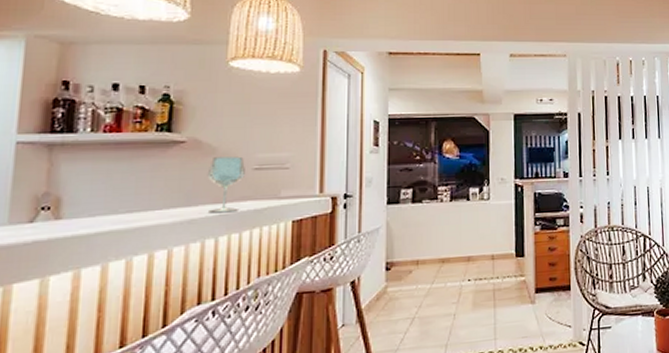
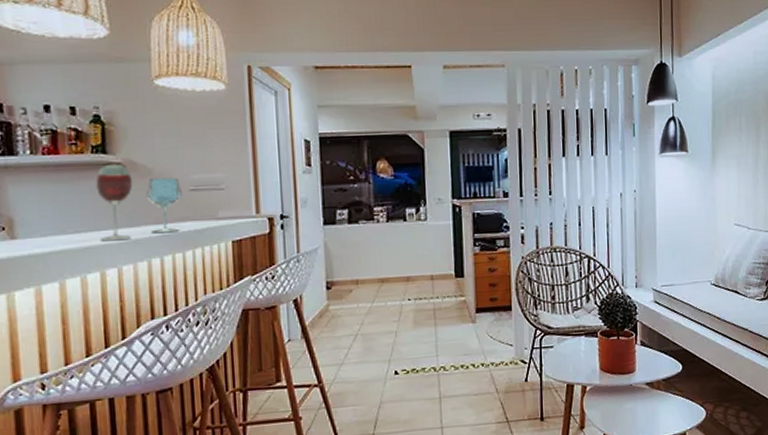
wineglass: none [153,141,196,222] -> present [96,163,133,242]

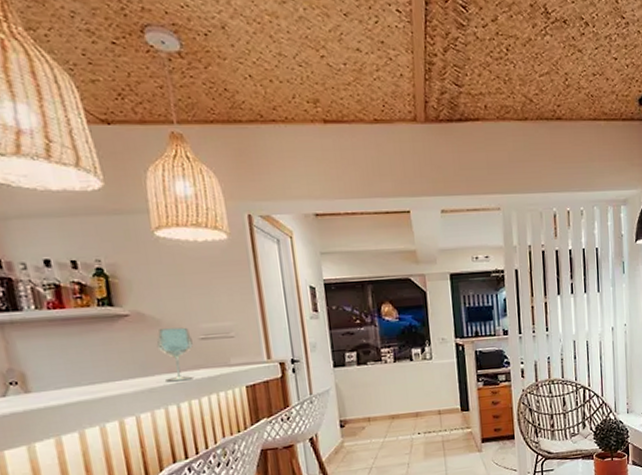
wineglass: present [96,163,133,242] -> none [104,315,145,392]

